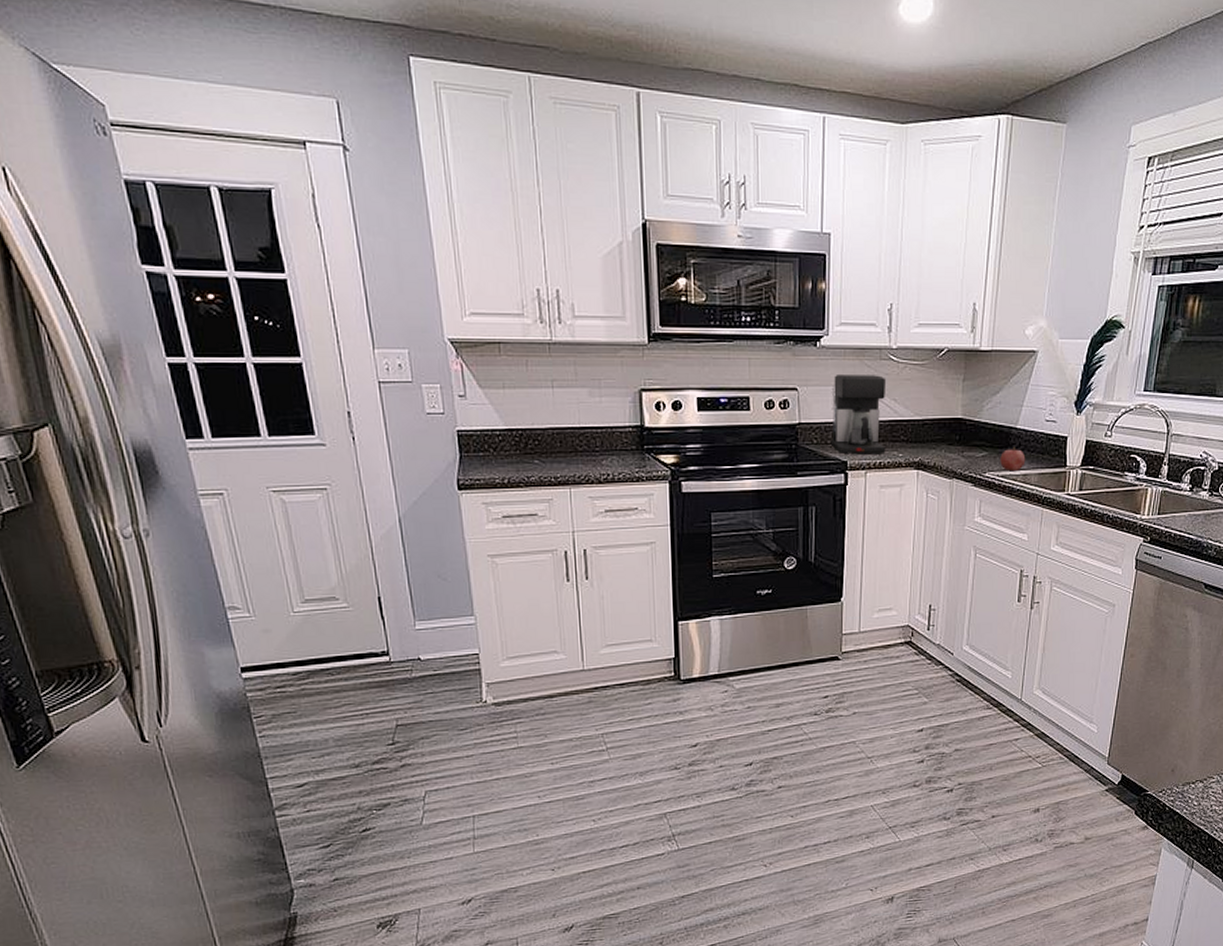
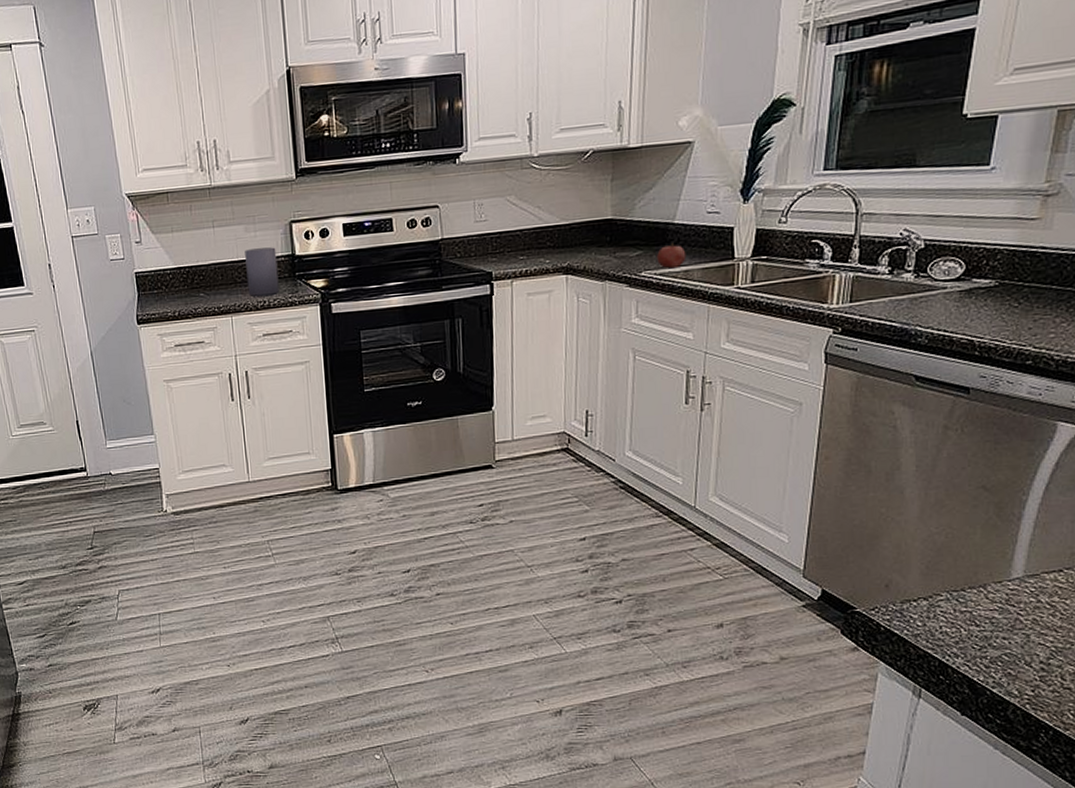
canister: none [588,416,625,469] -> present [245,247,280,297]
coffee maker: present [830,373,887,453] -> none [474,184,532,265]

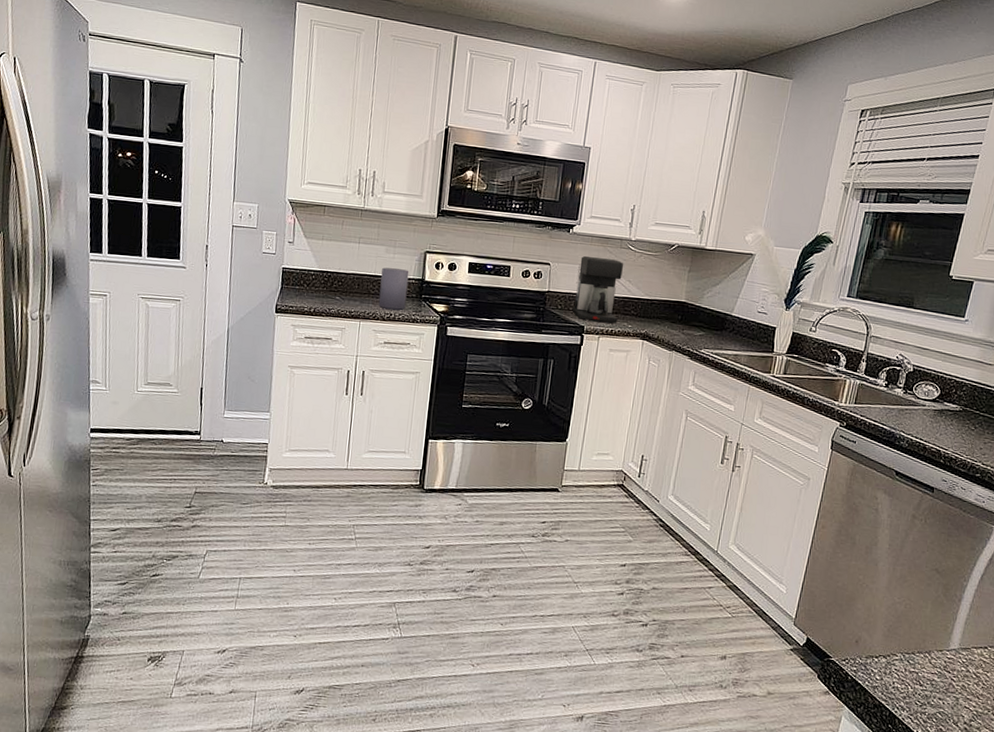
coffee maker: none [474,184,532,265] -> present [572,255,624,323]
fruit: present [657,242,686,269] -> none [715,330,738,352]

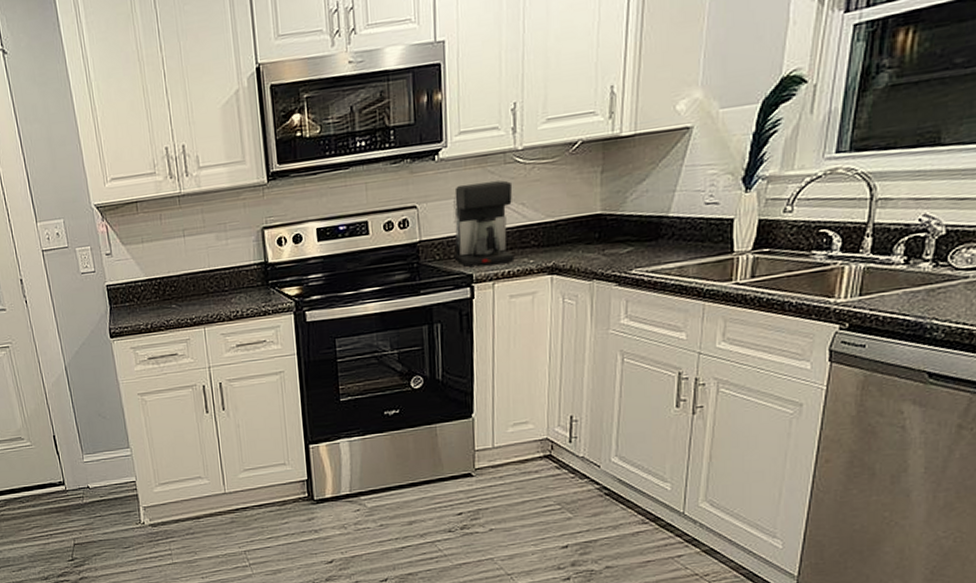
canister: present [378,267,409,311] -> none [216,255,253,307]

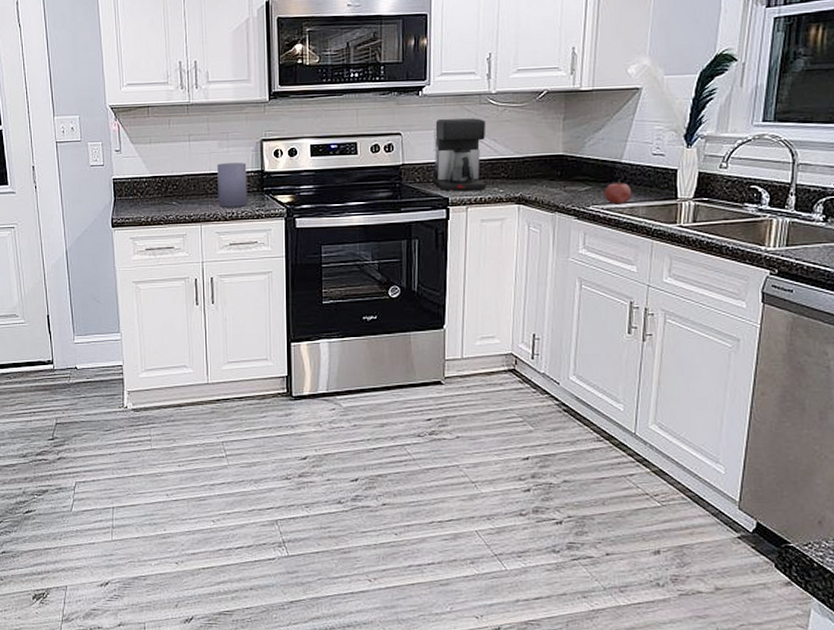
canister: none [216,255,253,307] -> present [217,163,248,209]
fruit: none [649,237,681,266] -> present [604,180,632,205]

